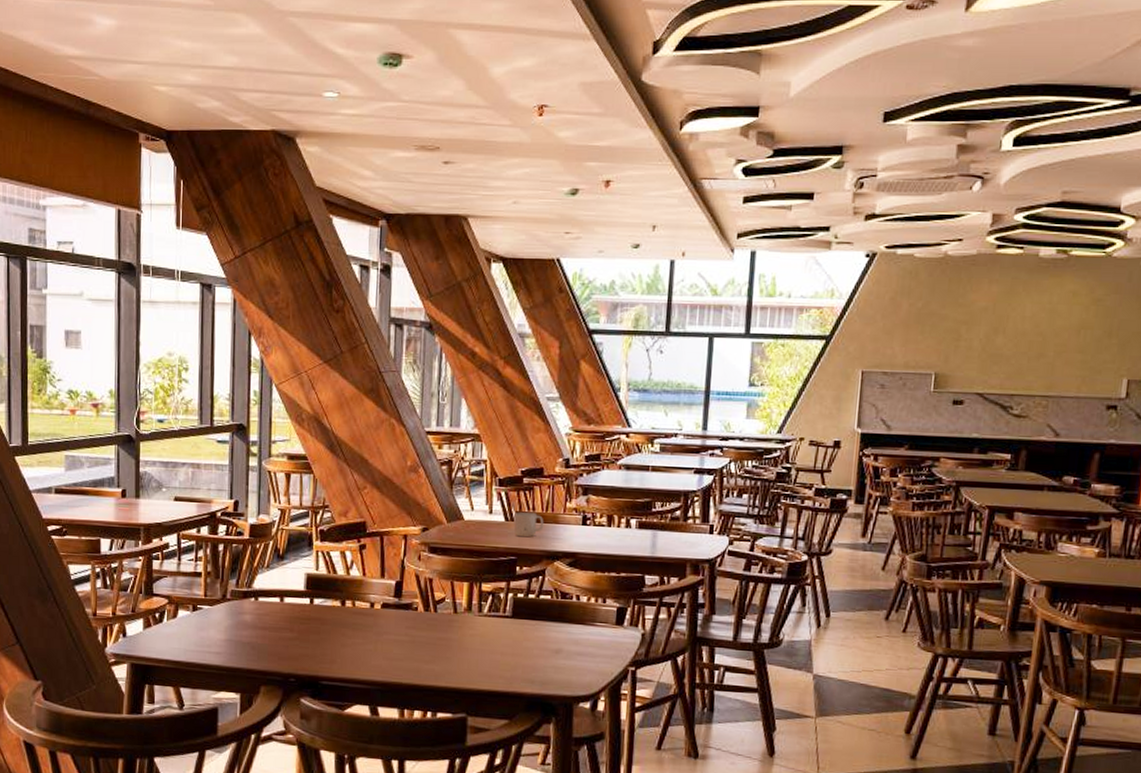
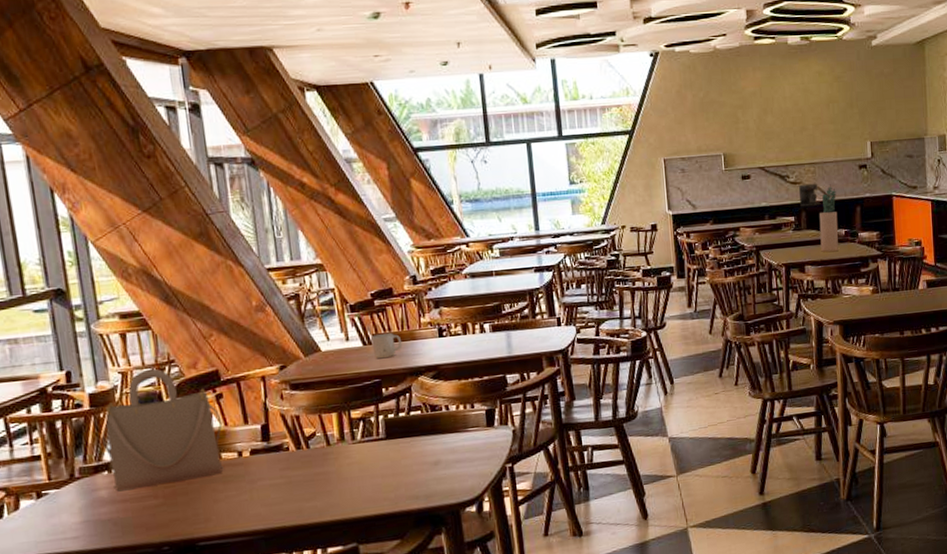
handbag: none [254,510,361,621] -> present [101,368,224,492]
coffee maker: none [1021,418,1049,446] -> present [798,183,822,207]
vase: none [1038,423,1071,502] -> present [819,184,839,253]

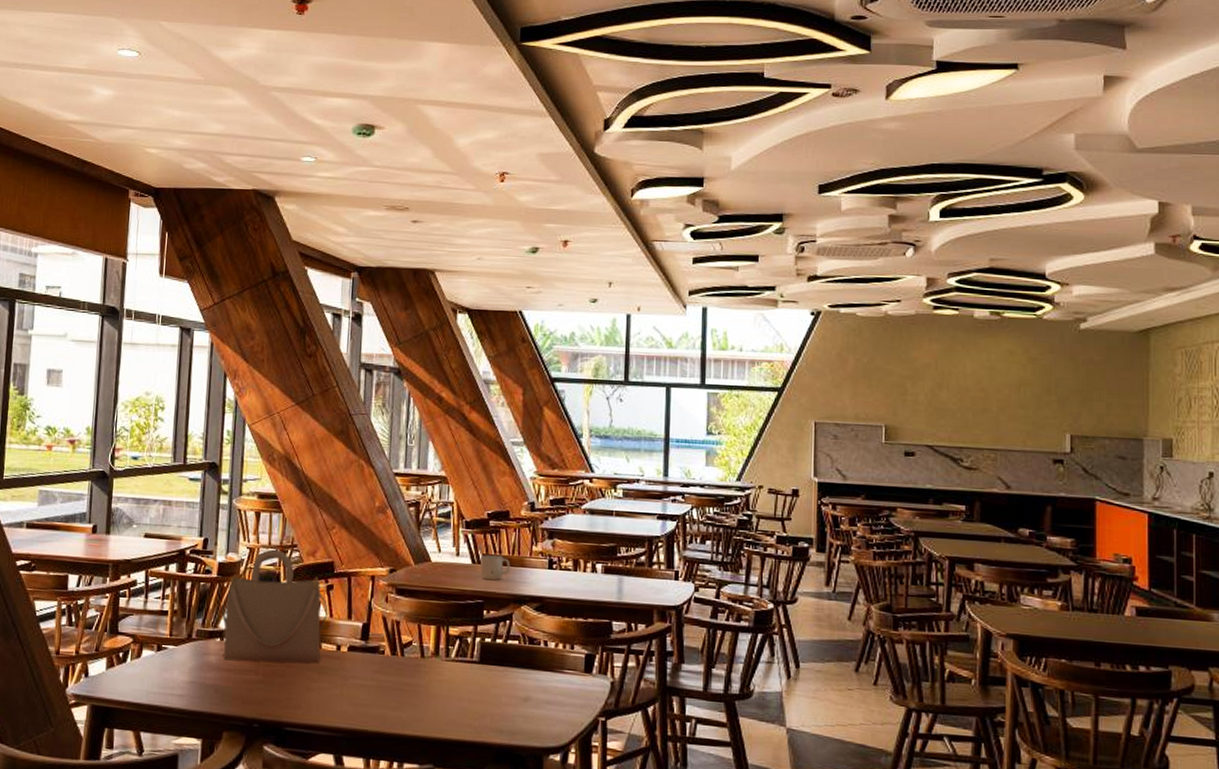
coffee maker: present [798,183,822,207] -> none [973,470,1002,498]
vase: present [819,184,839,253] -> none [996,476,1021,554]

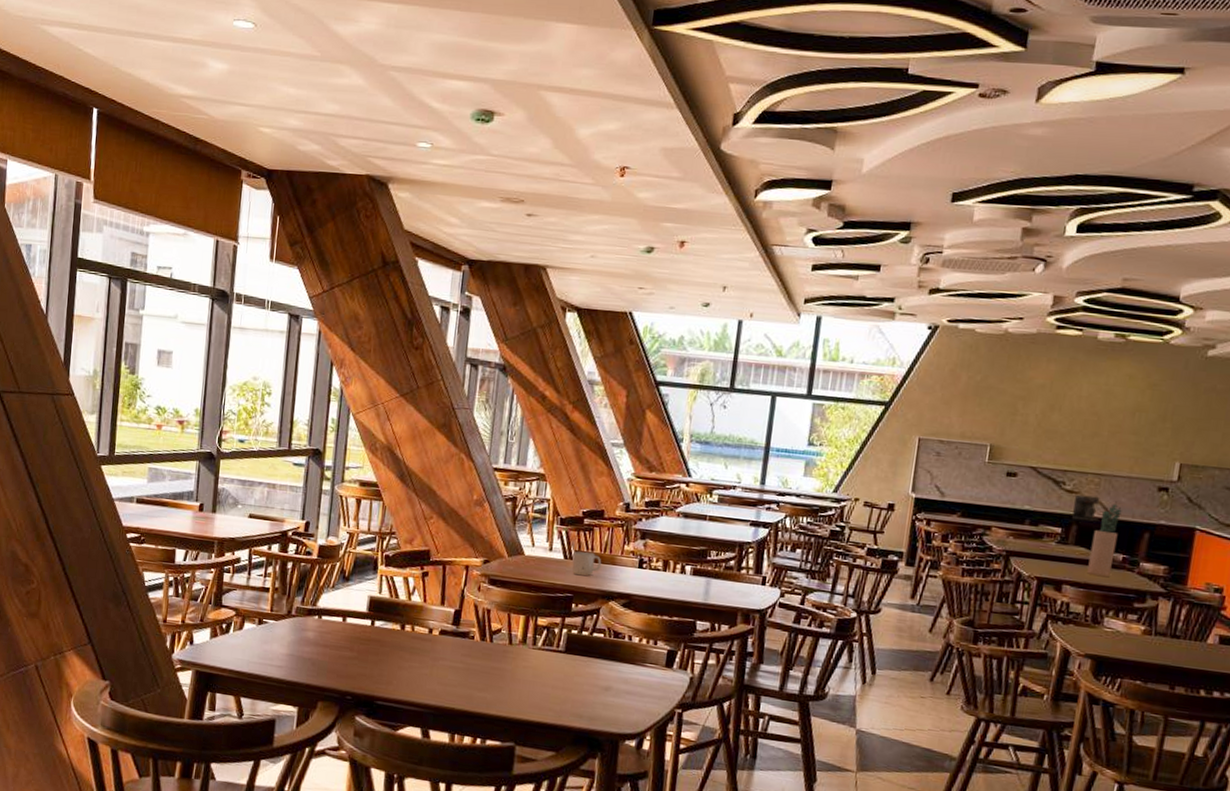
handbag: present [220,549,328,664] -> none [319,535,422,645]
coffee maker: none [973,470,1002,498] -> present [1072,494,1100,522]
vase: none [996,476,1021,554] -> present [1087,501,1122,578]

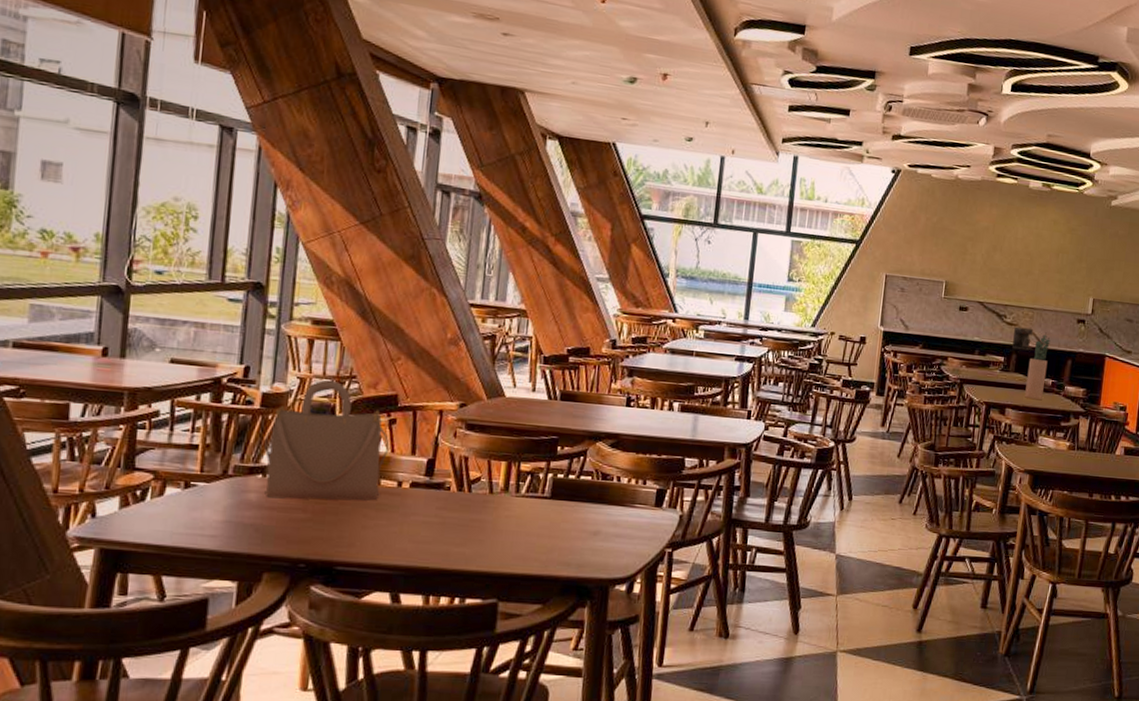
handbag: none [319,535,422,645] -> present [263,379,390,501]
mug: present [572,551,602,576] -> none [557,391,589,417]

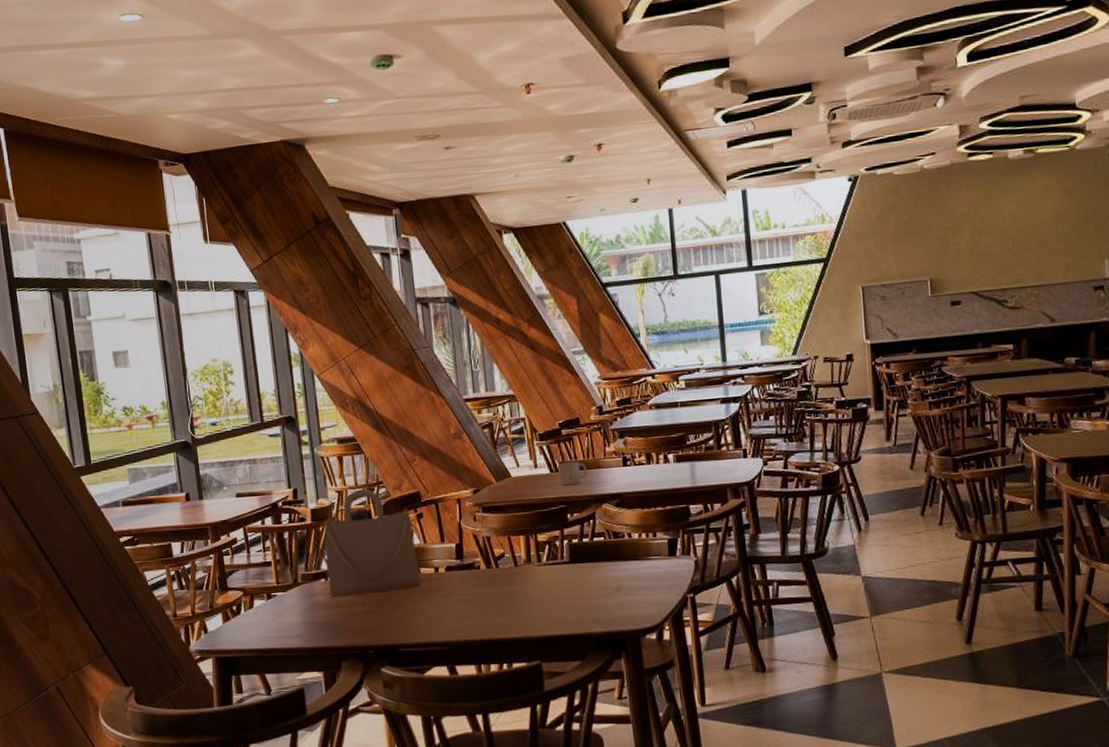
mug: none [557,391,589,417] -> present [558,461,588,486]
coffee maker: present [1012,326,1034,351] -> none [1018,307,1047,334]
vase: present [1025,332,1051,401] -> none [1043,308,1067,384]

